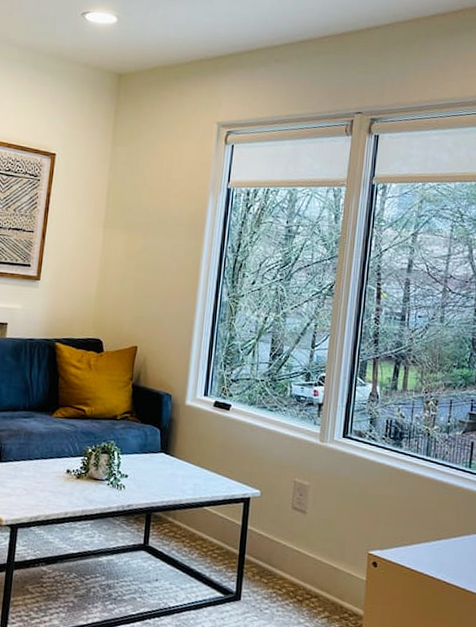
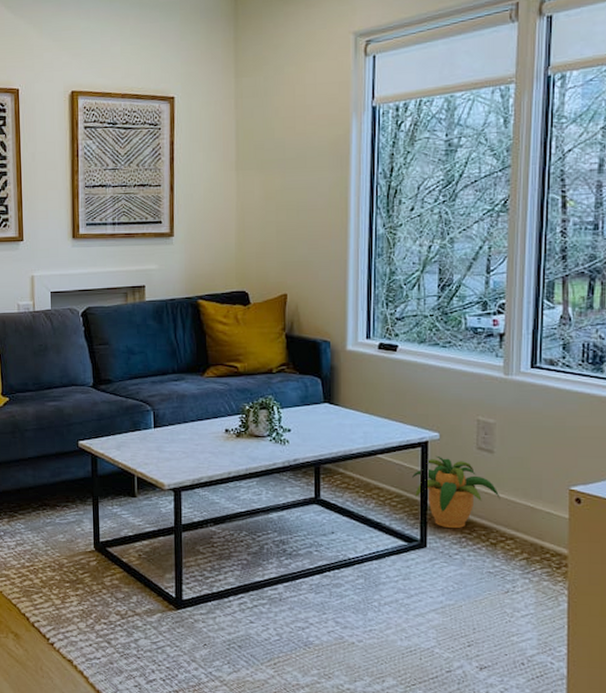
potted plant: none [233,512,309,584] -> present [412,455,500,529]

